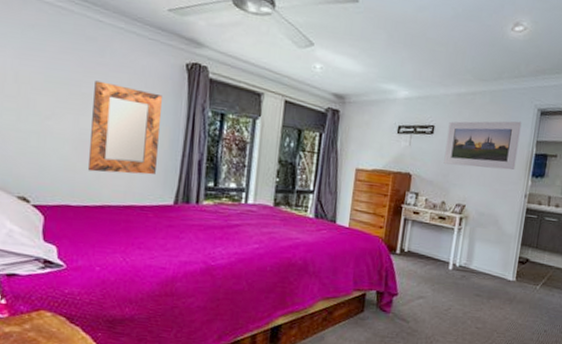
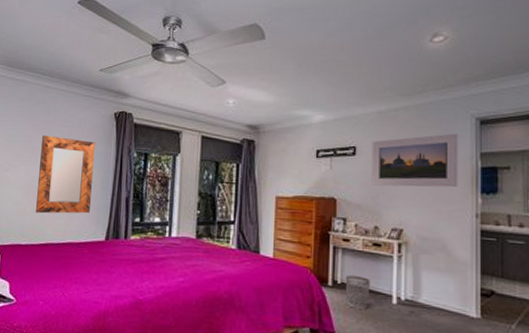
wastebasket: none [410,244,433,275] -> present [345,274,371,311]

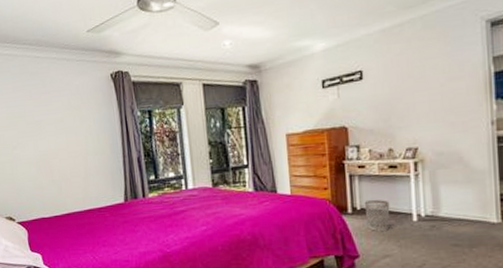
home mirror: present [35,135,95,214] -> none [43,106,104,186]
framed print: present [371,133,458,188] -> none [378,40,471,108]

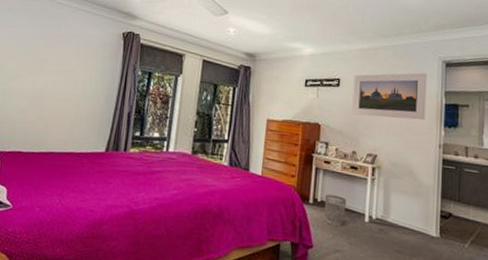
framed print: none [378,40,471,108] -> present [351,72,427,121]

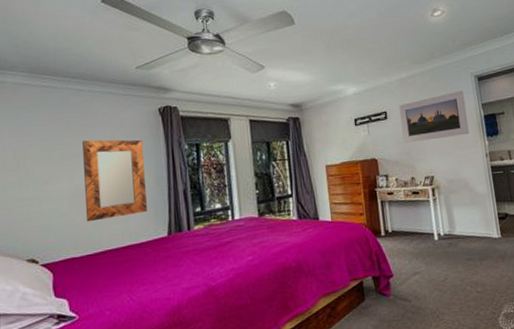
home mirror: none [38,48,102,126] -> present [82,139,147,222]
wastebasket: present [324,194,347,227] -> none [394,222,417,252]

